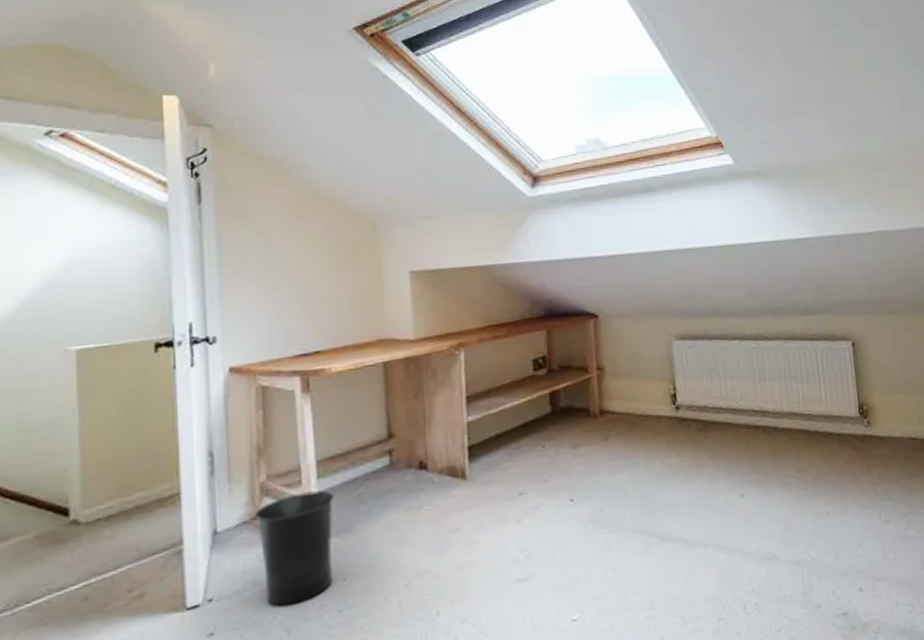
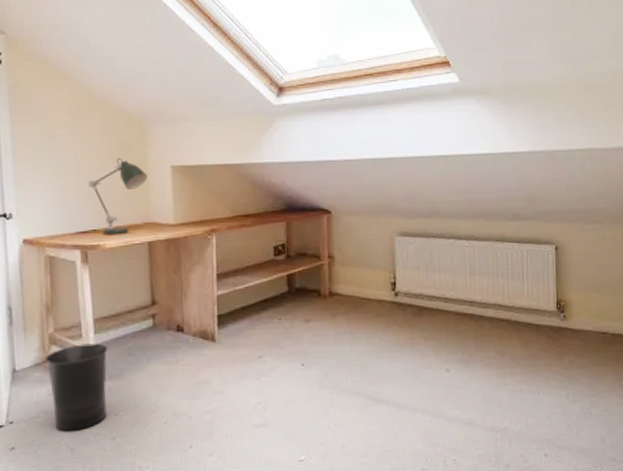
desk lamp: none [311,264,382,358] -> present [89,157,147,236]

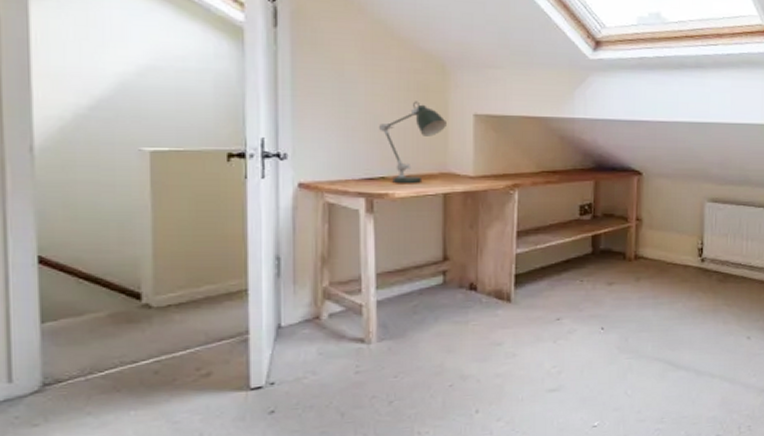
waste bin: present [45,343,108,431] -> none [317,299,391,394]

